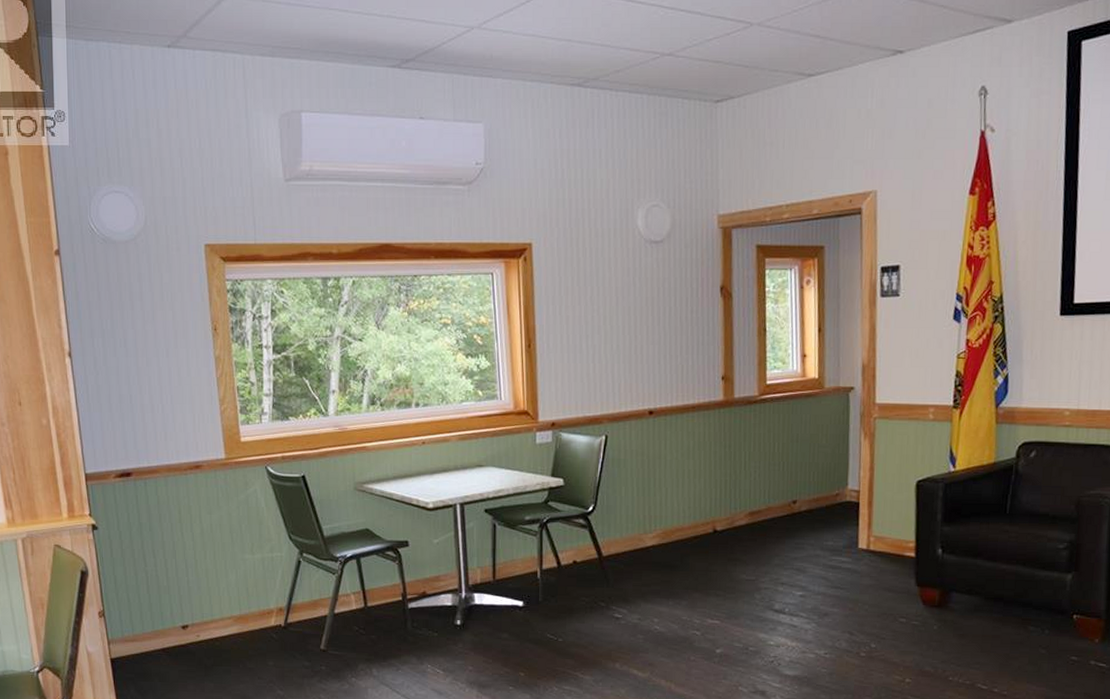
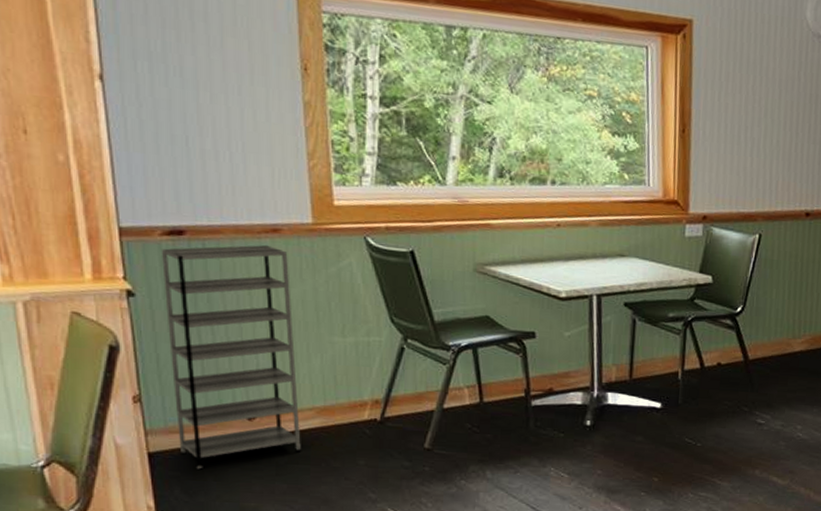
shelving unit: none [115,479,224,672] -> present [161,244,302,469]

